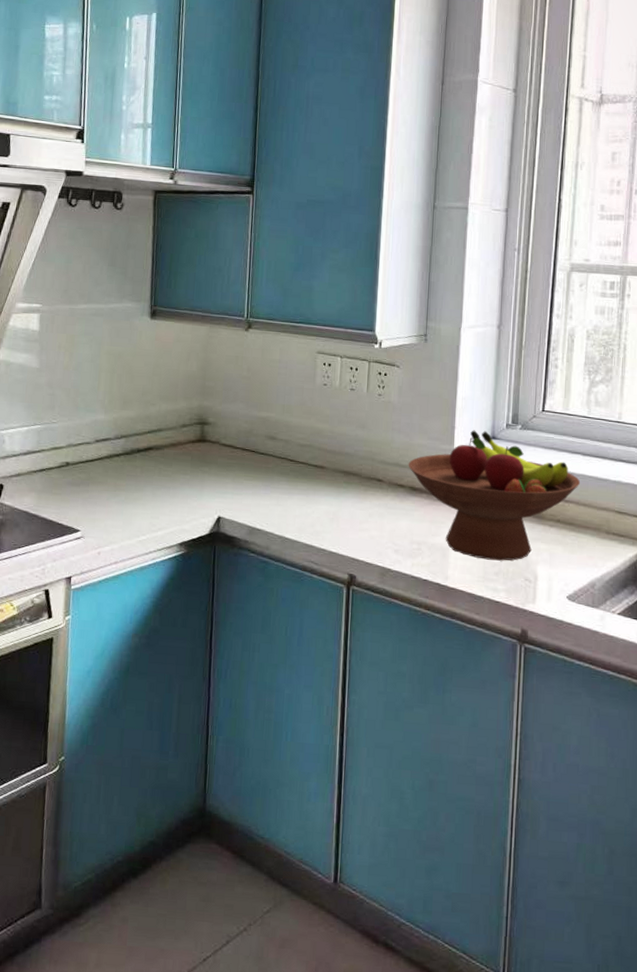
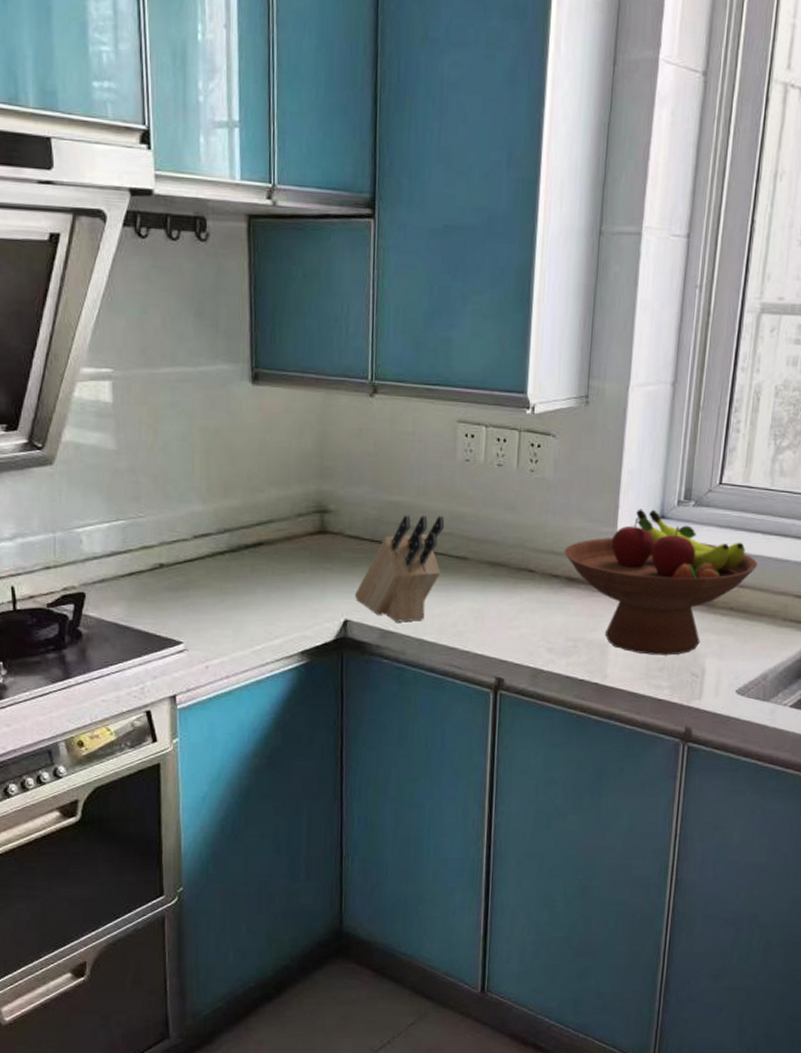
knife block: none [227,428,305,521] -> present [354,515,445,622]

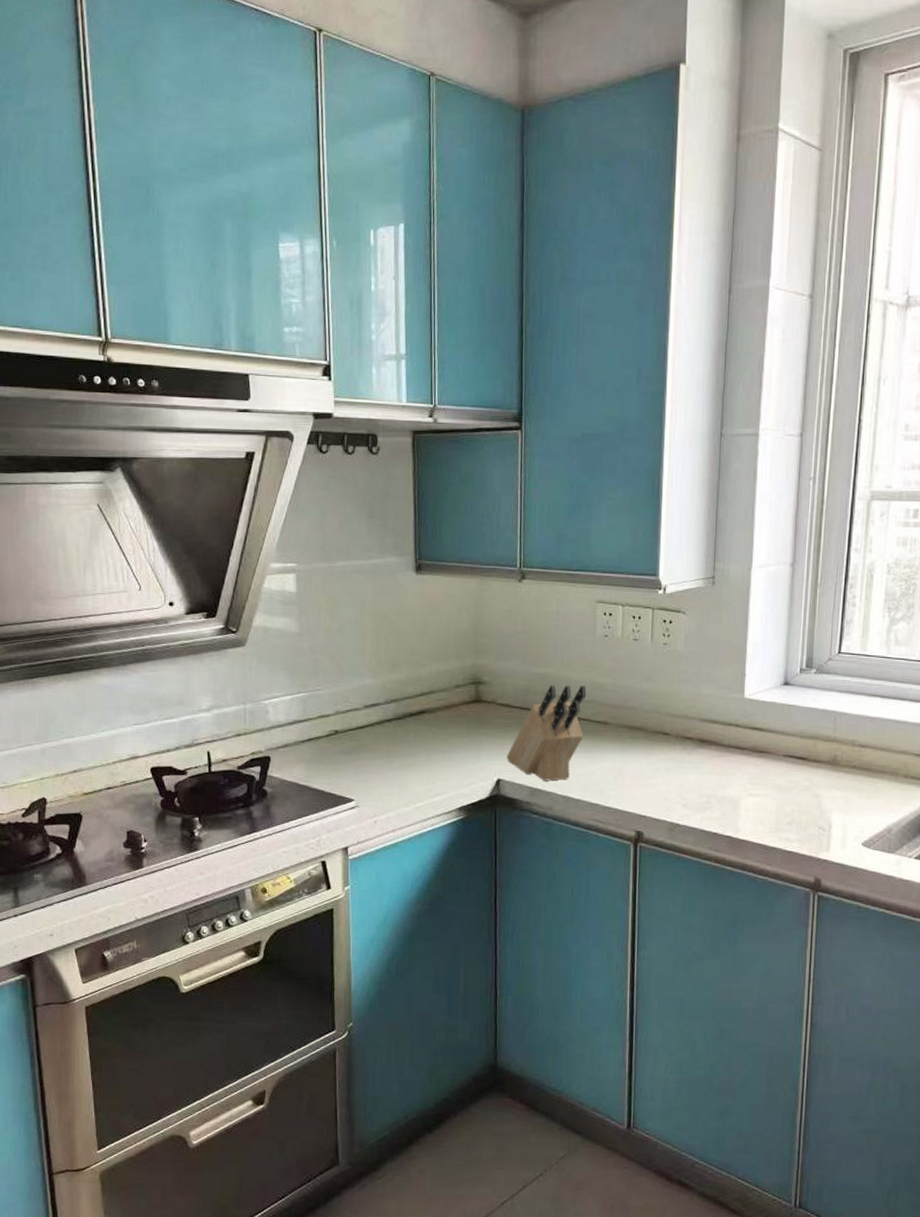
fruit bowl: present [564,509,758,656] -> none [696,676,878,811]

